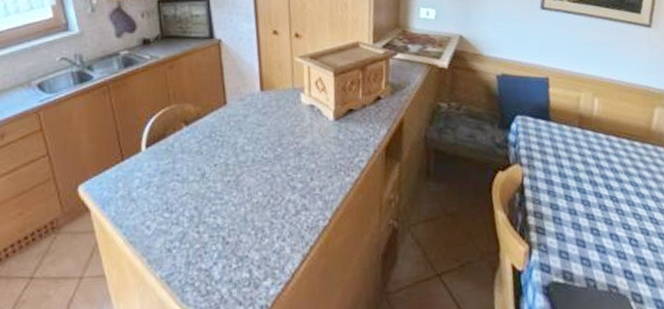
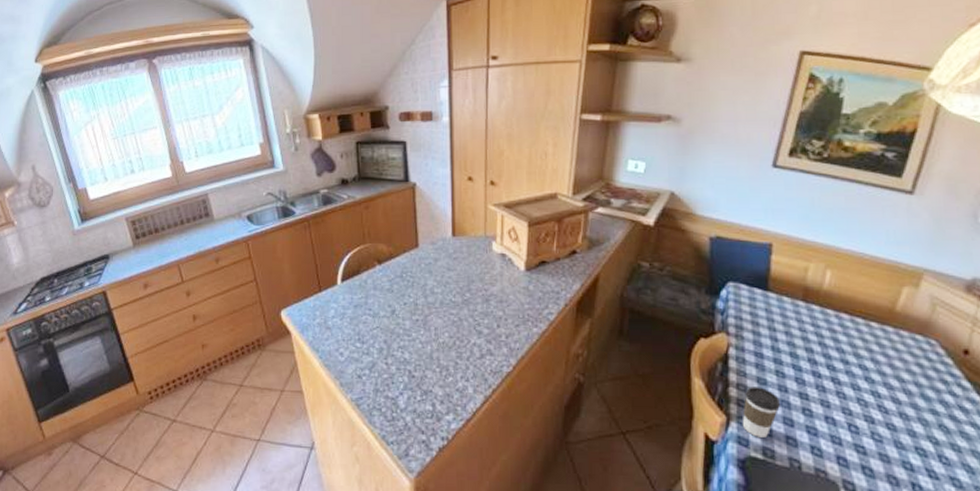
coffee cup: none [541,212,573,262] -> present [742,387,781,438]

